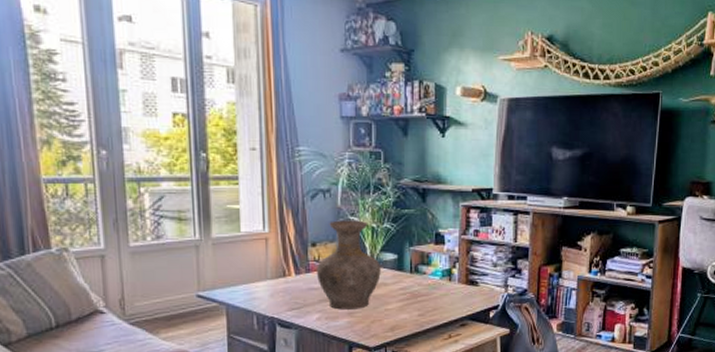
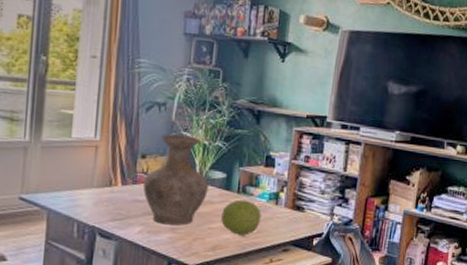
fruit: none [397,279,436,314] -> present [221,199,261,236]

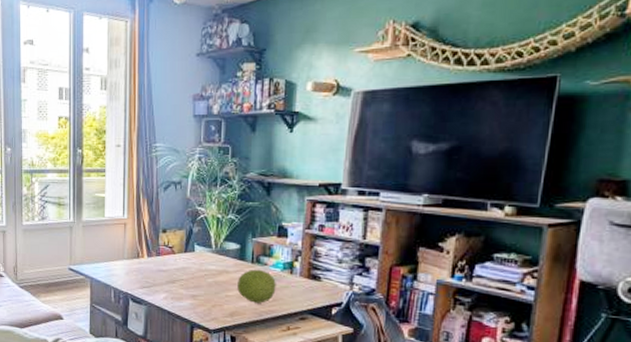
vase: present [142,134,209,226] -> none [165,210,224,293]

